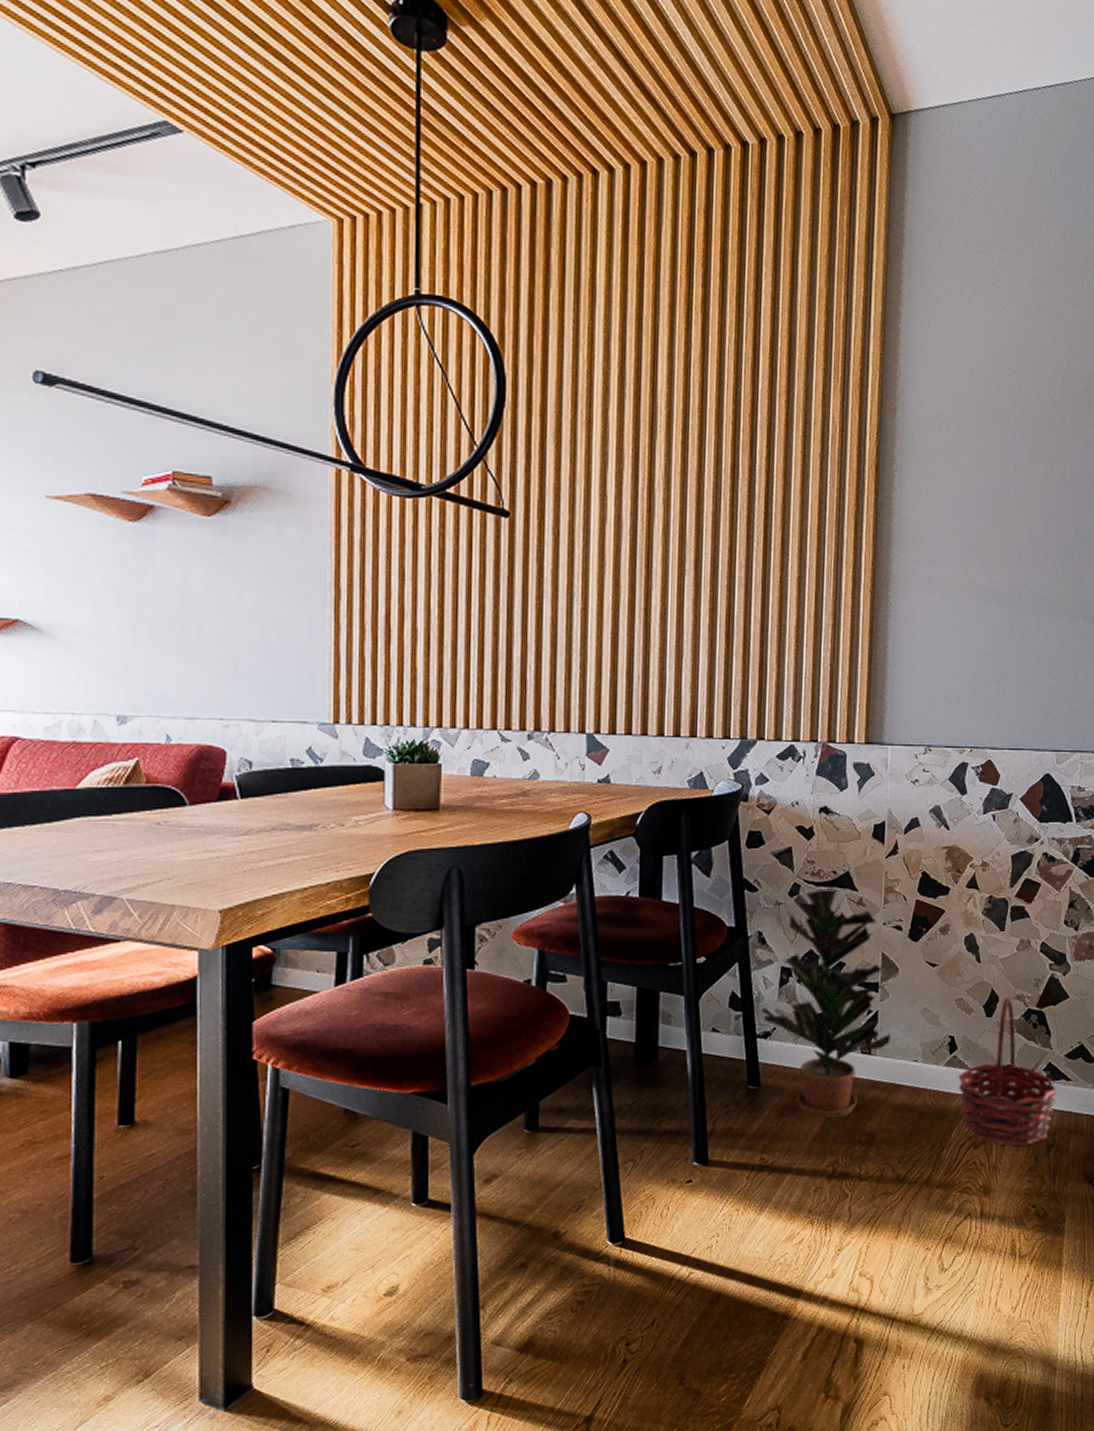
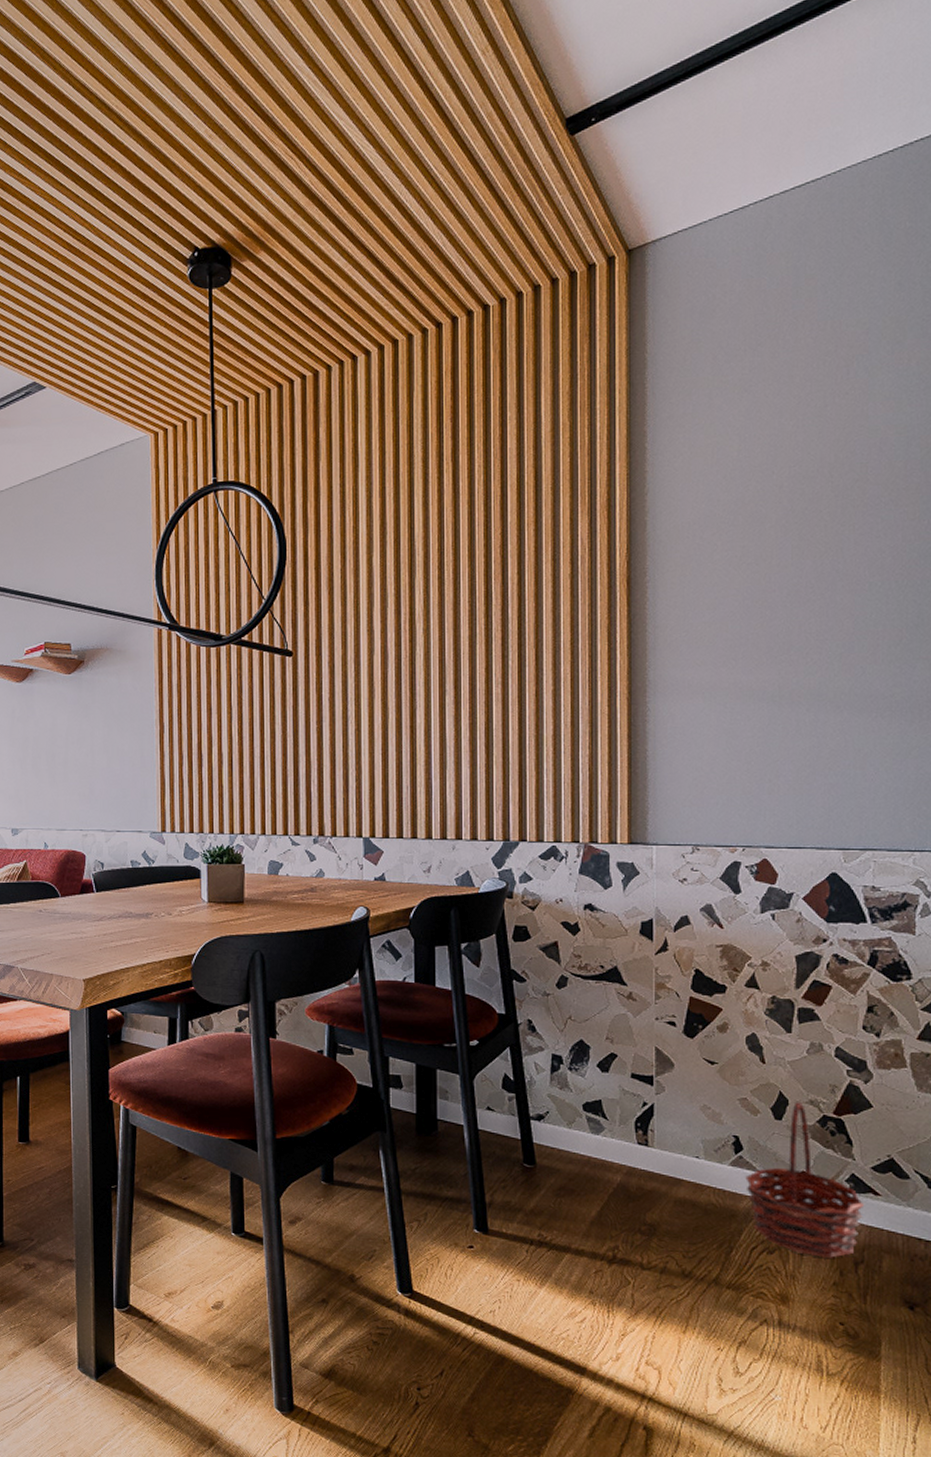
potted plant: present [760,888,891,1119] -> none [533,982,668,1205]

